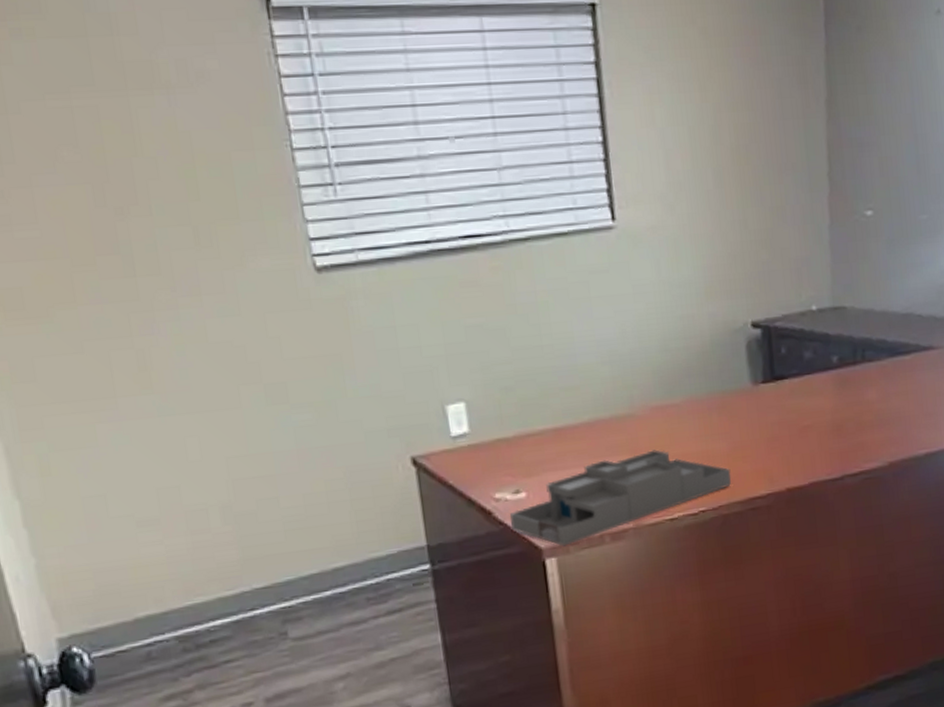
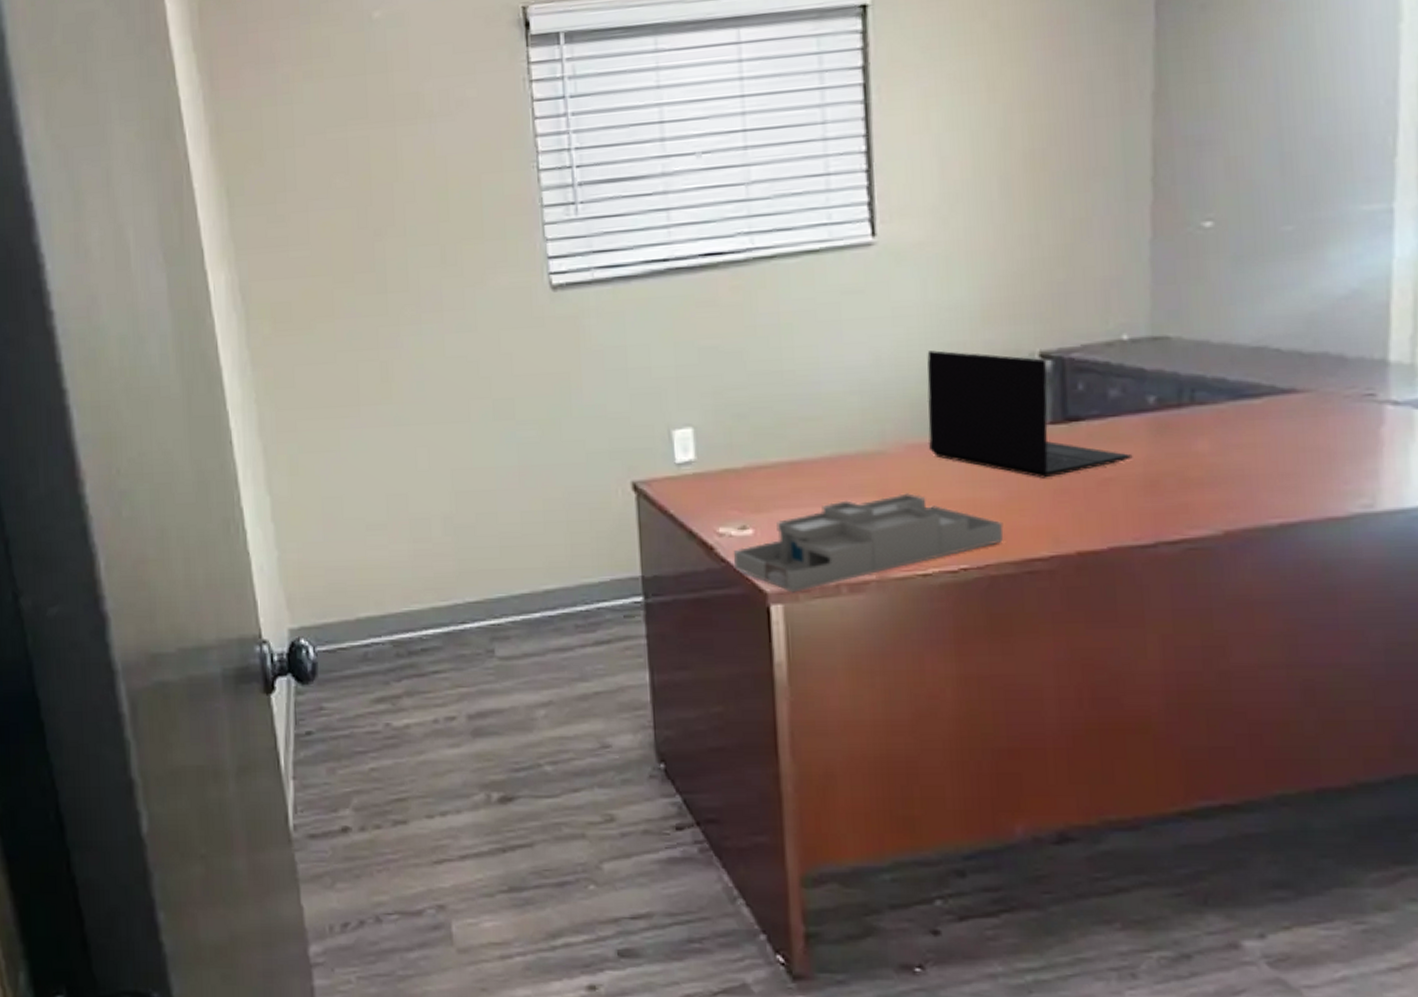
laptop: none [663,323,824,429] -> present [927,350,1133,478]

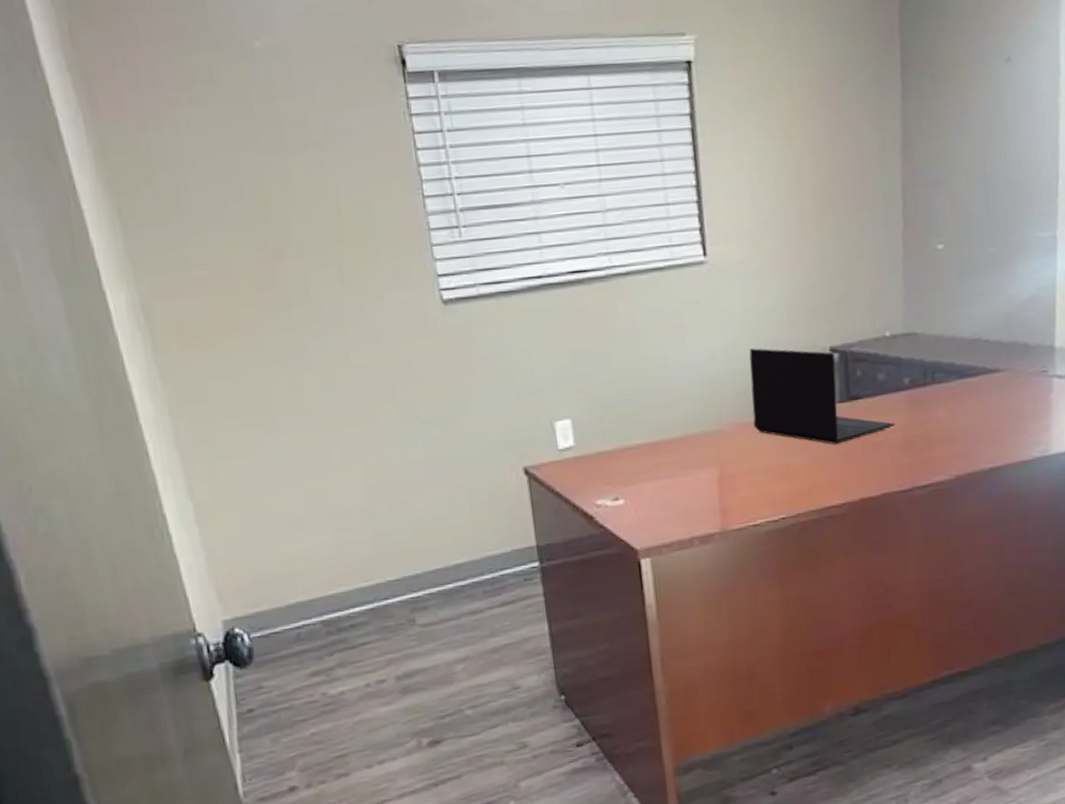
desk organizer: present [734,493,1004,593] -> none [610,462,810,548]

